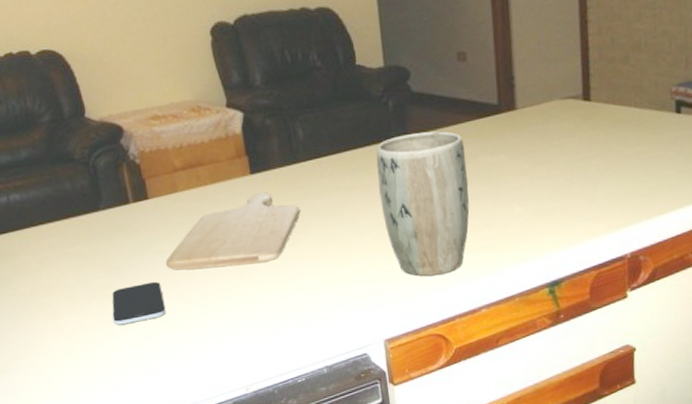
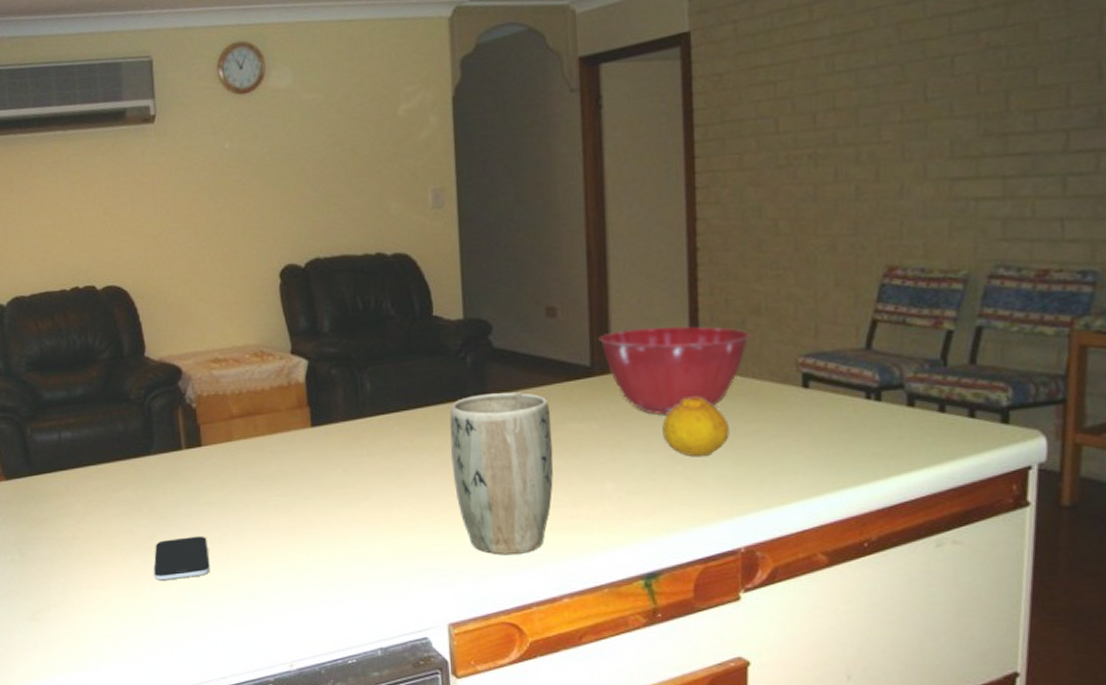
chopping board: present [165,192,300,270] -> none [214,447,362,526]
mixing bowl: none [504,62,632,144] -> present [598,325,750,415]
fruit: none [560,127,617,179] -> present [662,397,729,457]

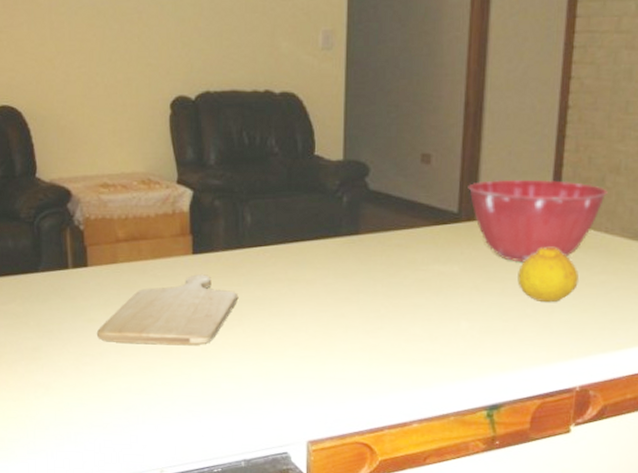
smartphone: present [153,536,210,580] -> none [38,350,91,389]
chopping board: none [214,447,362,526] -> present [96,274,238,346]
plant pot: present [449,392,553,555] -> none [322,233,417,383]

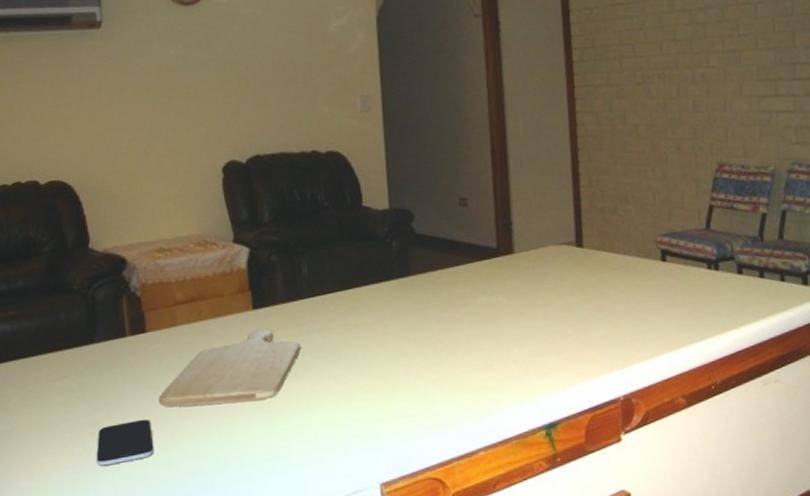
smartphone: none [38,350,91,389] -> present [96,419,154,466]
mixing bowl: present [468,179,608,263] -> none [502,212,621,288]
fruit: present [517,248,579,303] -> none [555,272,608,322]

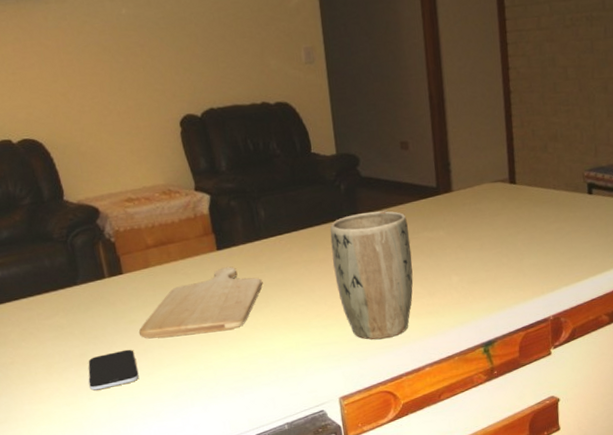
plant pot: none [378,272,468,417] -> present [330,211,413,340]

